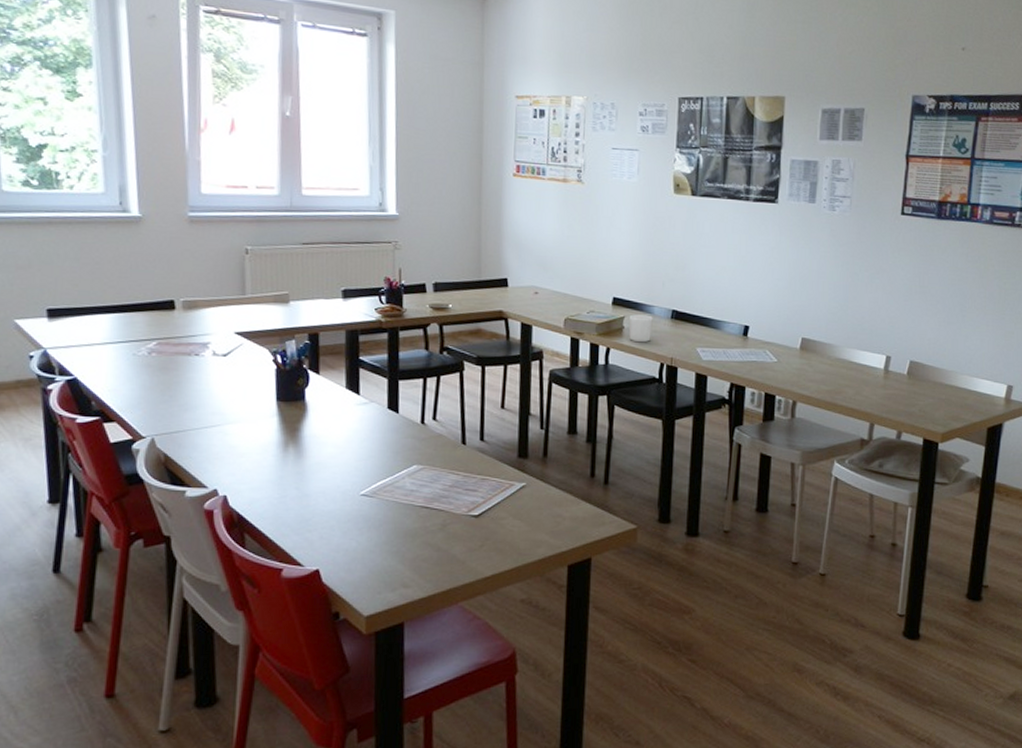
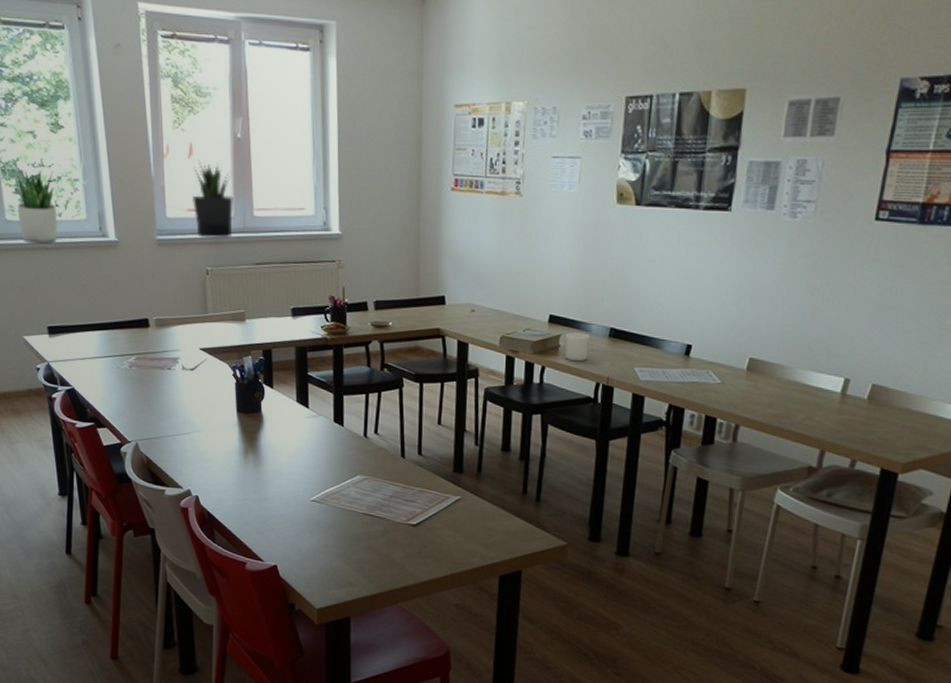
planter: none [17,139,68,219] -> present [16,170,58,244]
planter: none [232,136,280,217] -> present [193,160,233,239]

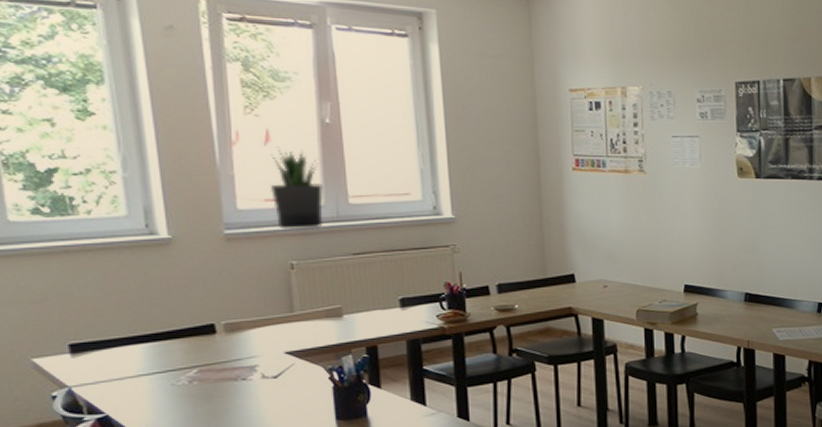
planter: present [16,170,58,244] -> none [24,163,85,247]
mug: present [564,332,590,362] -> none [702,300,727,328]

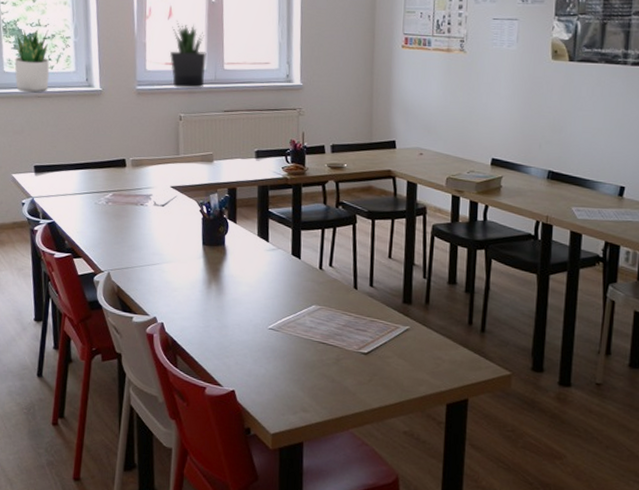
planter: none [24,163,85,247] -> present [14,29,50,93]

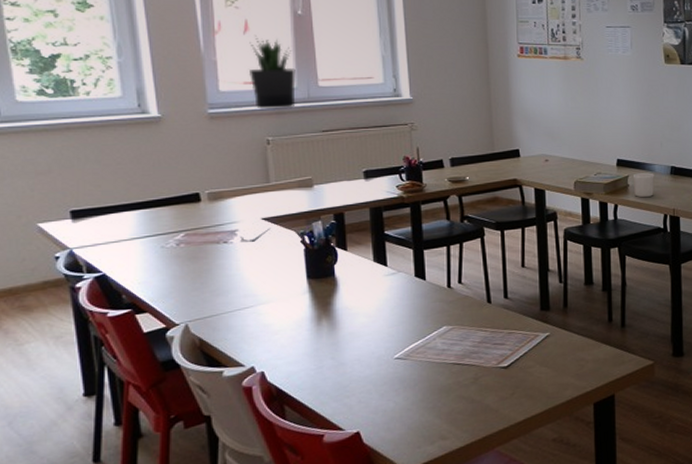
planter: present [14,29,50,93] -> none [30,49,85,125]
mug: none [506,174,530,201] -> present [632,172,655,198]

